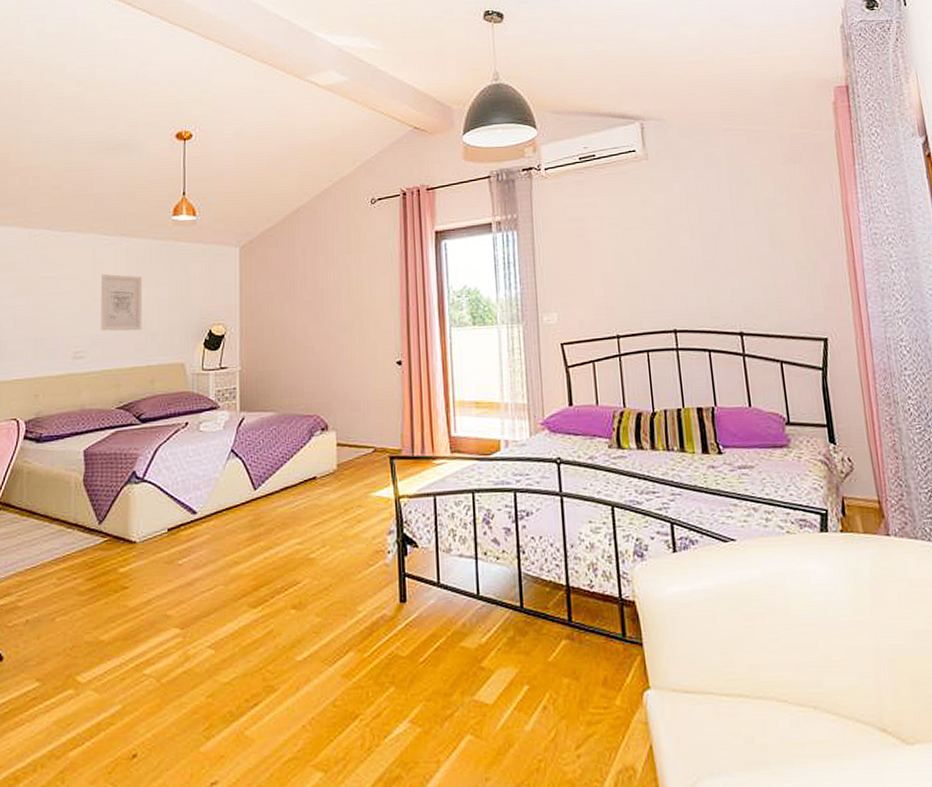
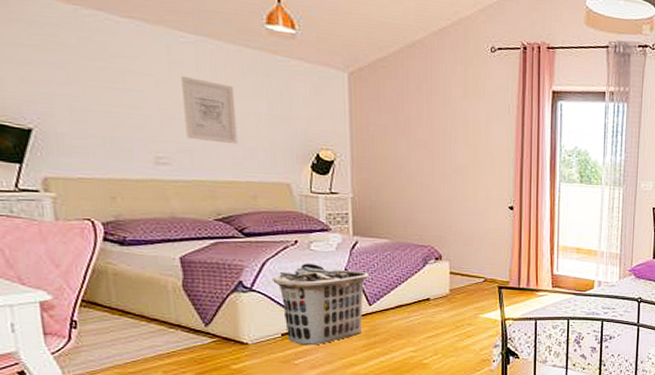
clothes hamper: none [162,445,255,542] -> present [271,263,370,346]

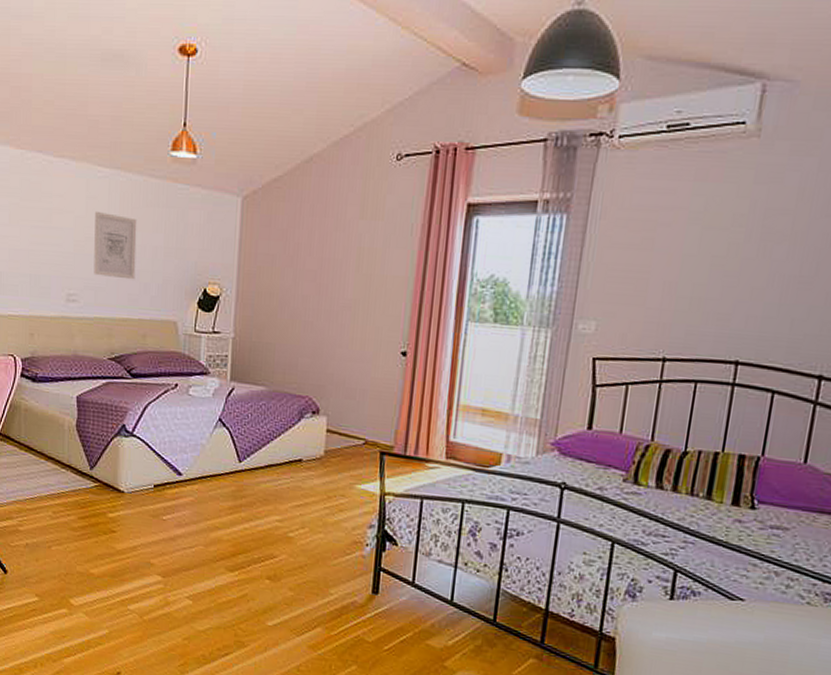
clothes hamper: present [271,263,370,346] -> none [151,409,243,502]

